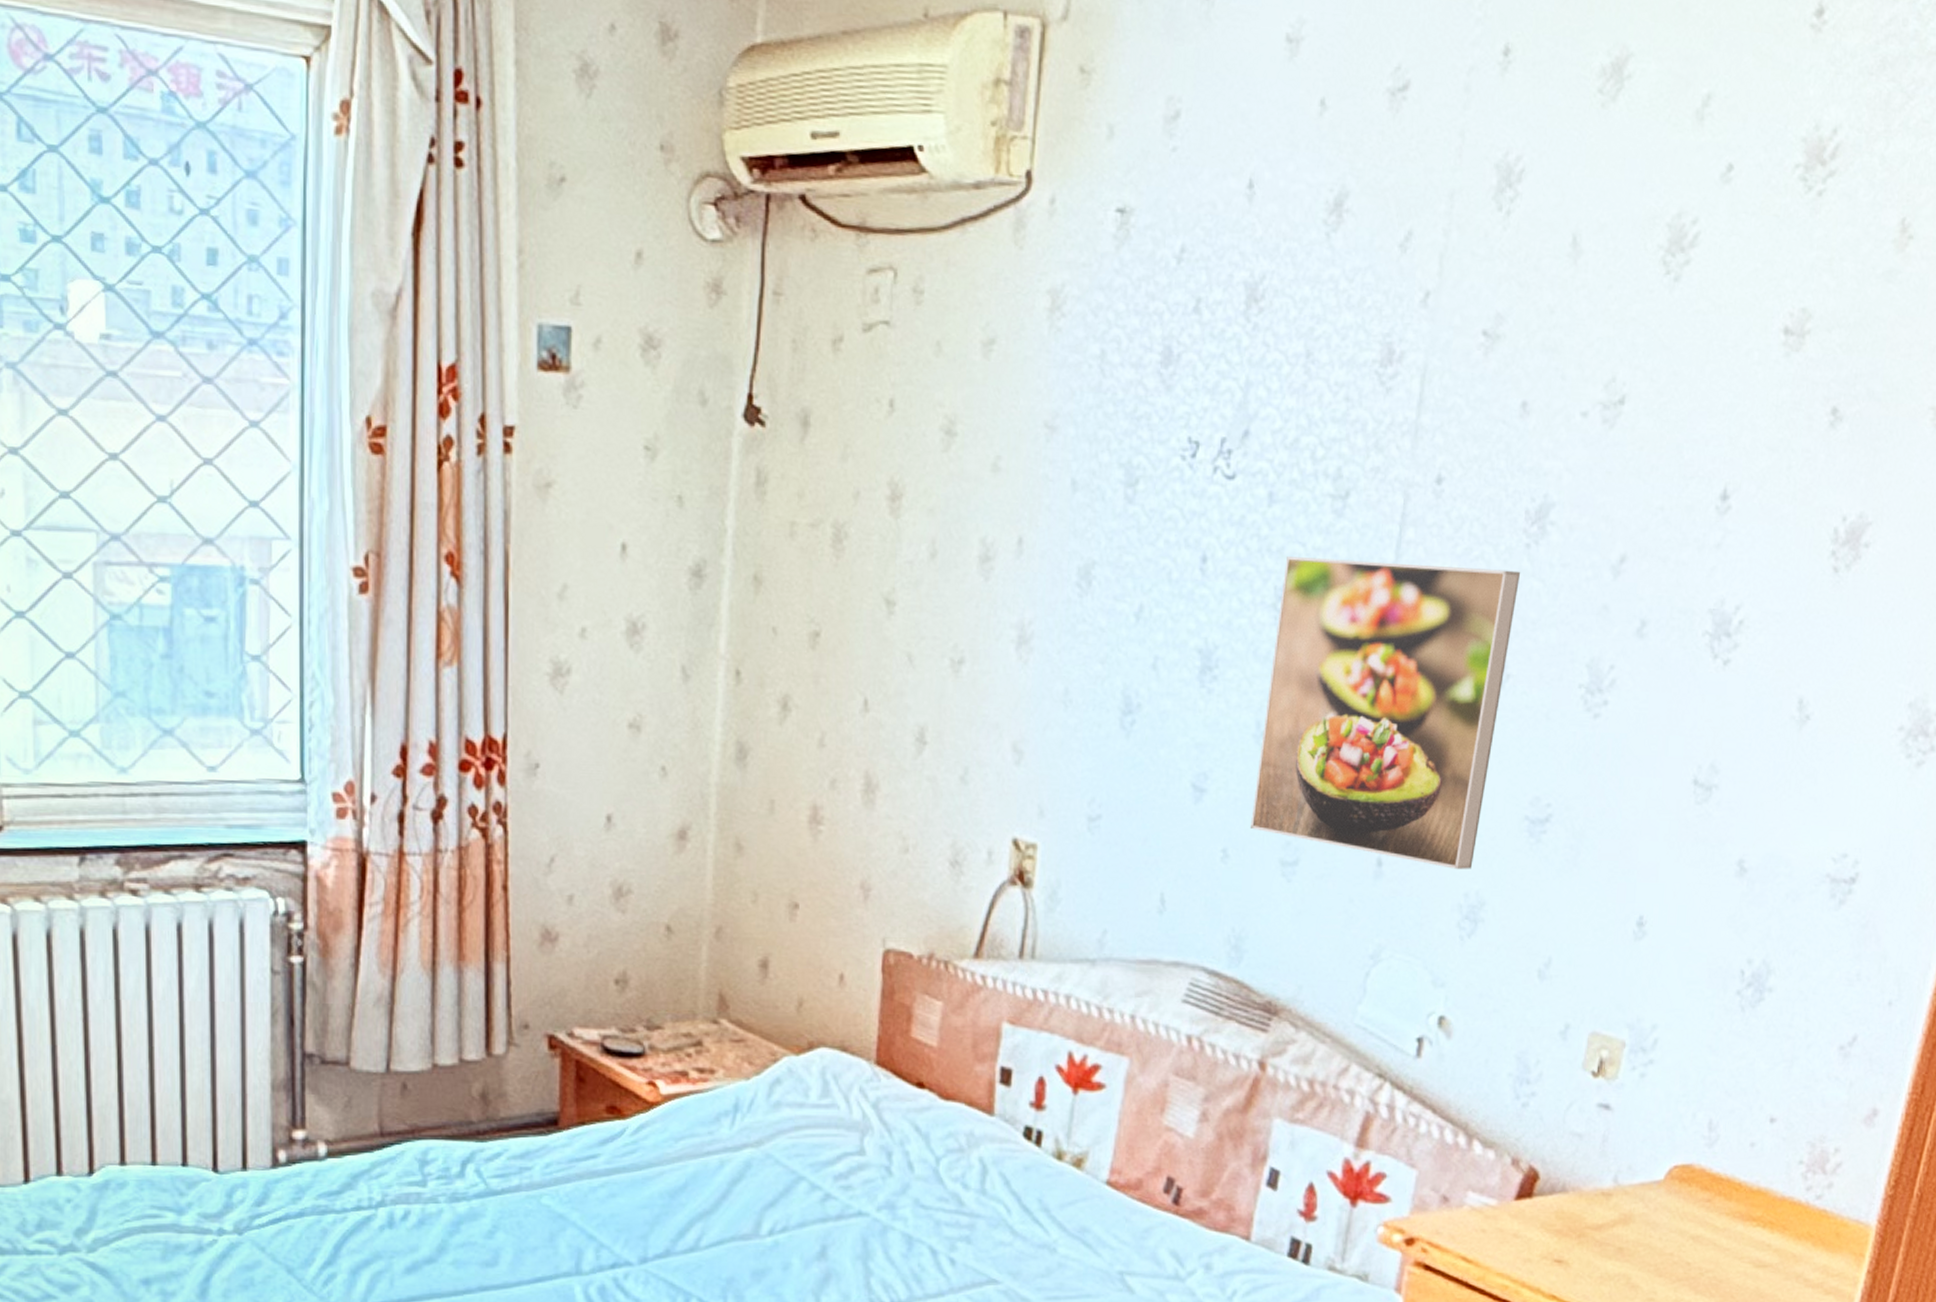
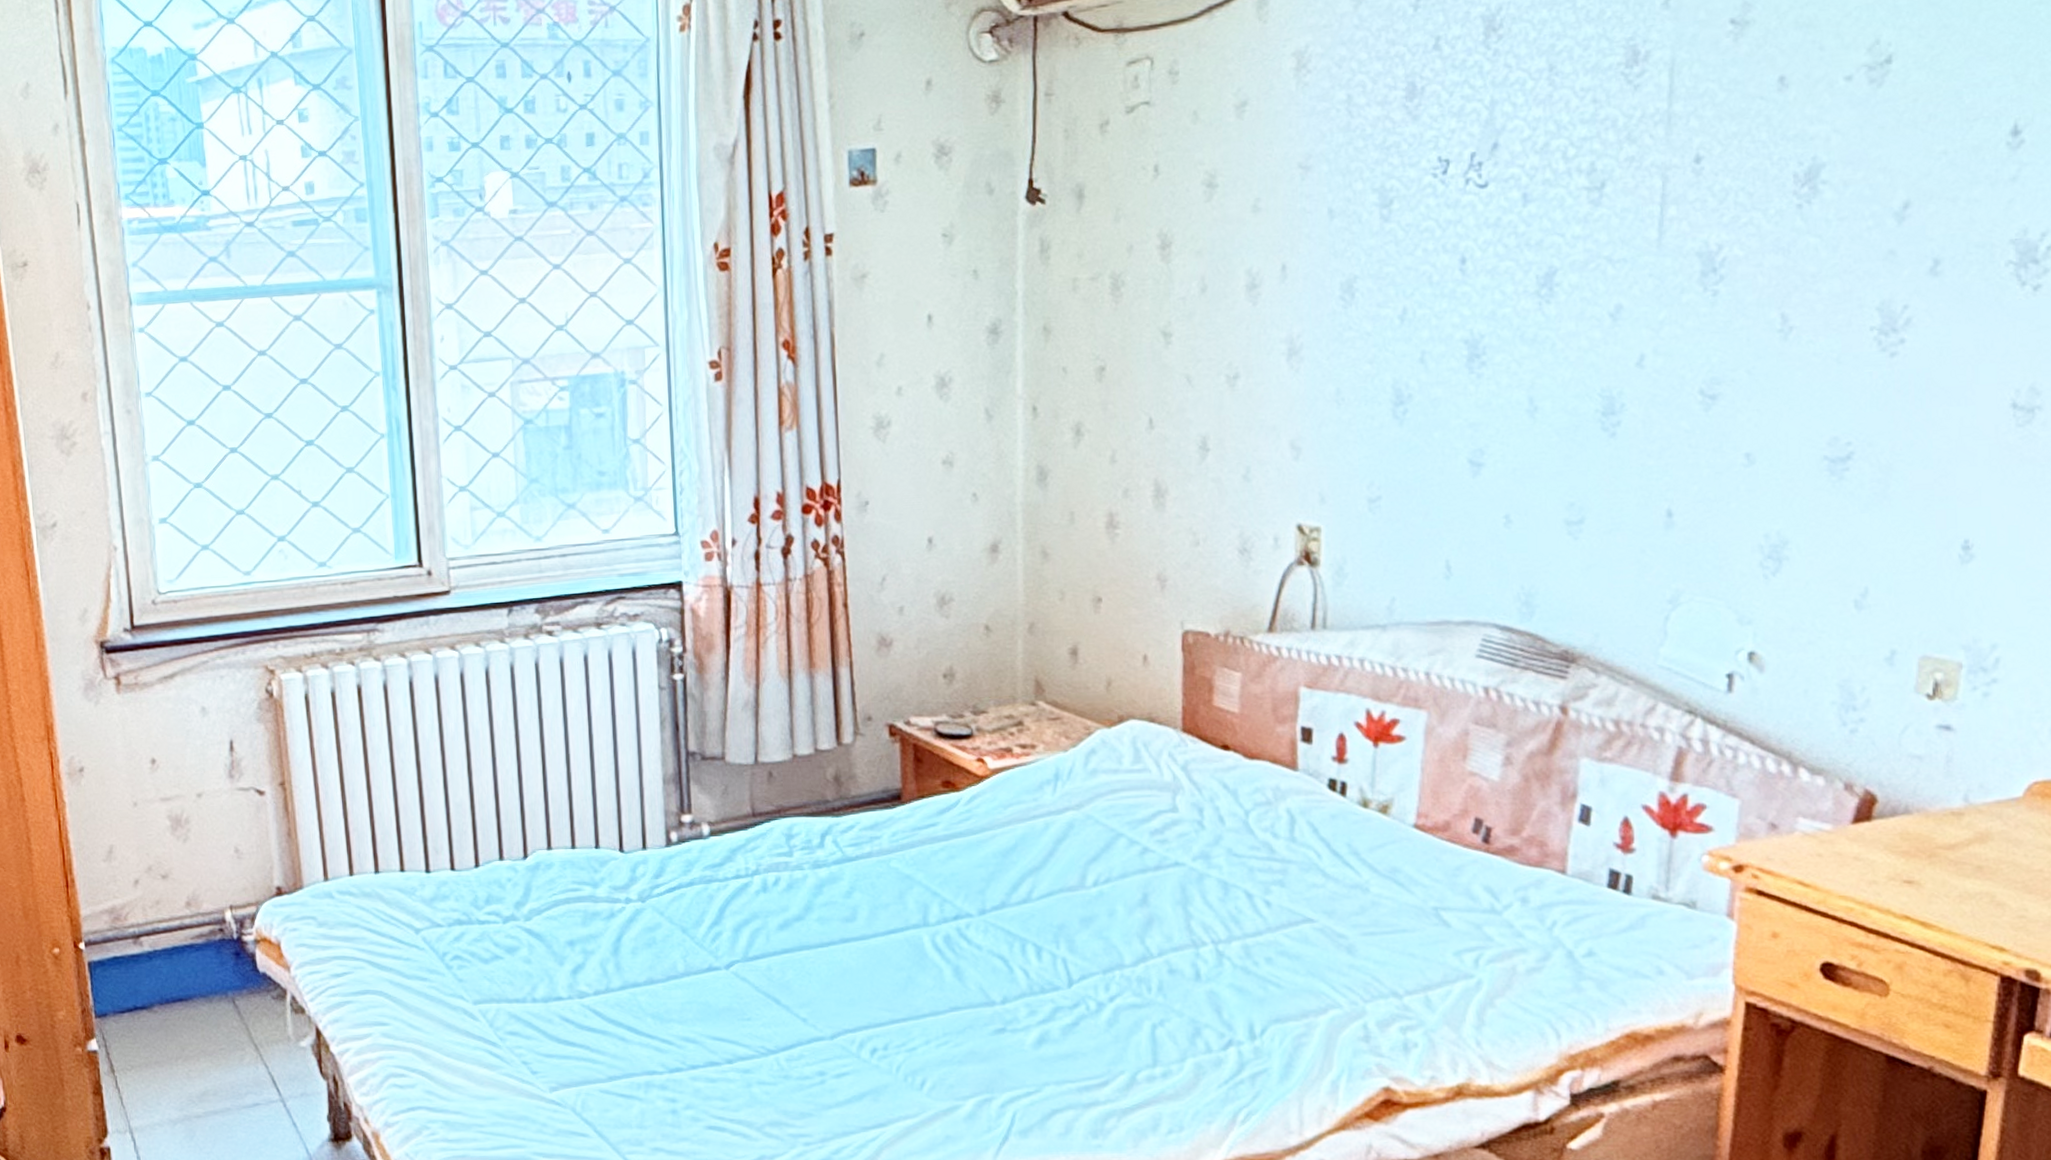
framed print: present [1251,556,1521,870] -> none [1531,230,1795,514]

